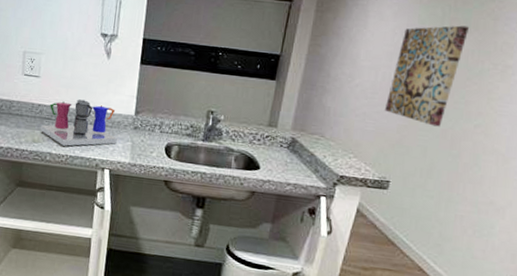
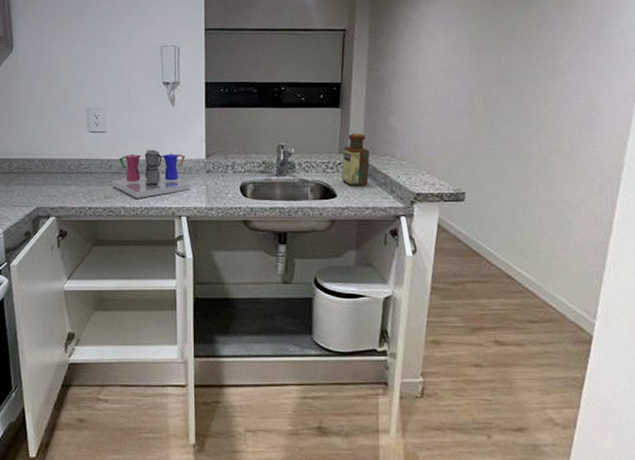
bottle: none [267,107,300,162] -> present [342,132,370,186]
wall art: present [385,25,470,127] -> none [449,35,516,134]

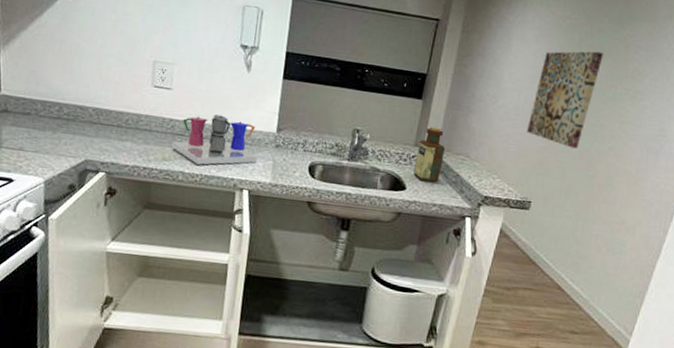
wall art: none [449,35,516,134] -> present [527,51,604,149]

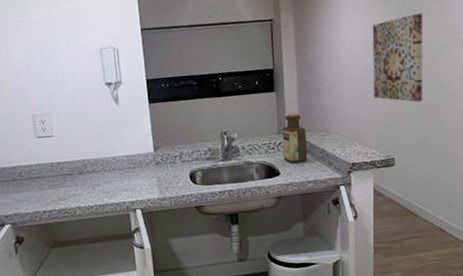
coffee maker: present [172,114,257,165] -> none [65,148,142,197]

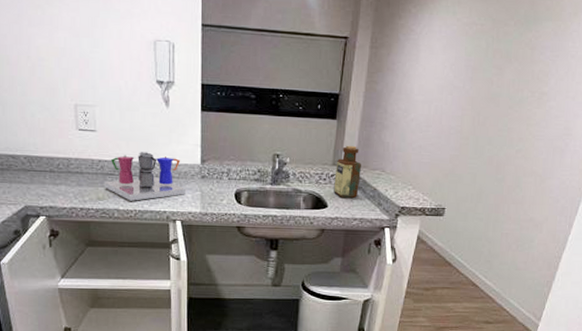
coffee maker: none [65,148,142,197] -> present [105,152,185,201]
wall art: present [372,13,423,103] -> none [438,56,511,154]

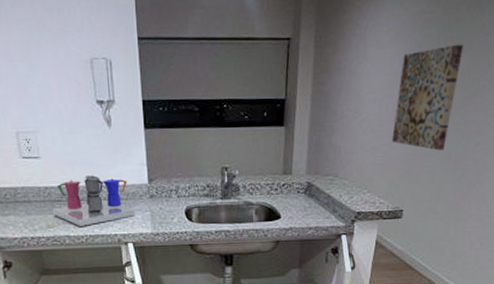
bottle: present [334,145,362,198] -> none [286,152,314,207]
wall art: none [438,56,511,154] -> present [392,44,464,151]

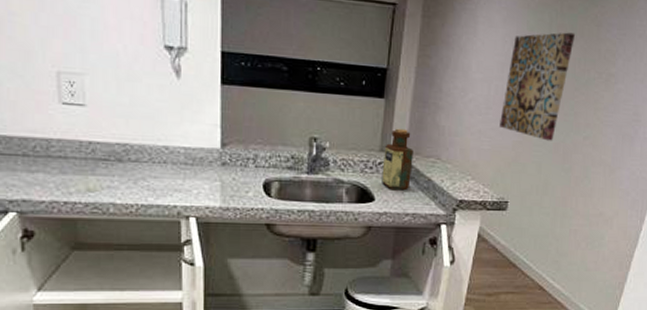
coffee maker: present [53,175,135,226] -> none [97,132,201,193]
bottle: none [286,152,314,207] -> present [382,128,414,189]

